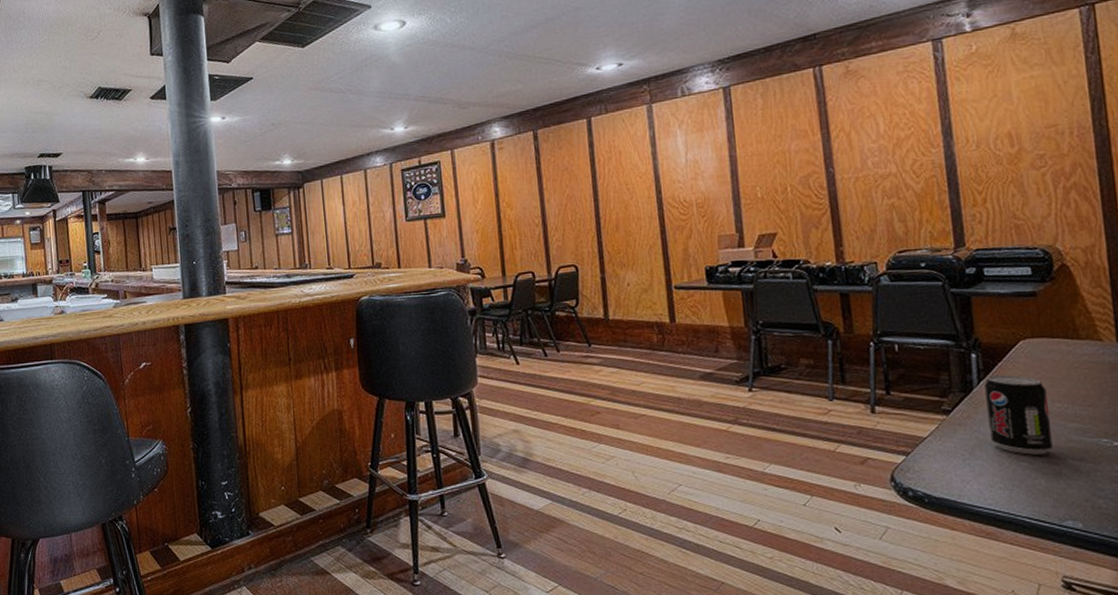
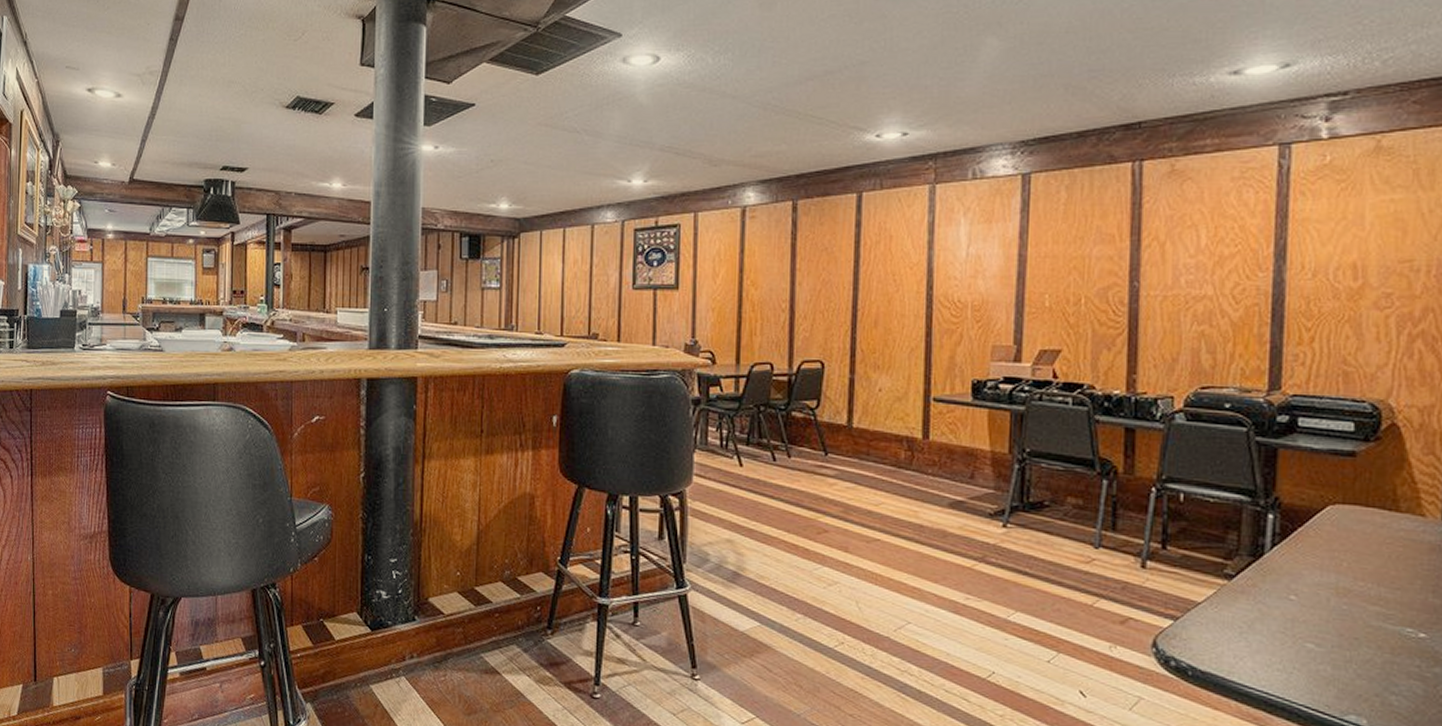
beverage can: present [984,375,1054,455] -> none [1275,541,1350,638]

